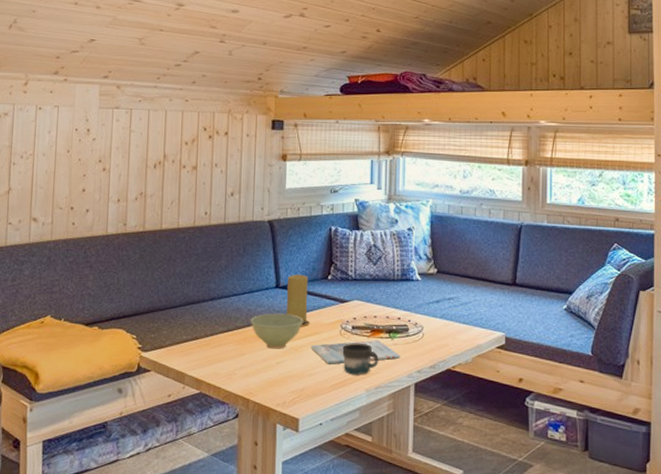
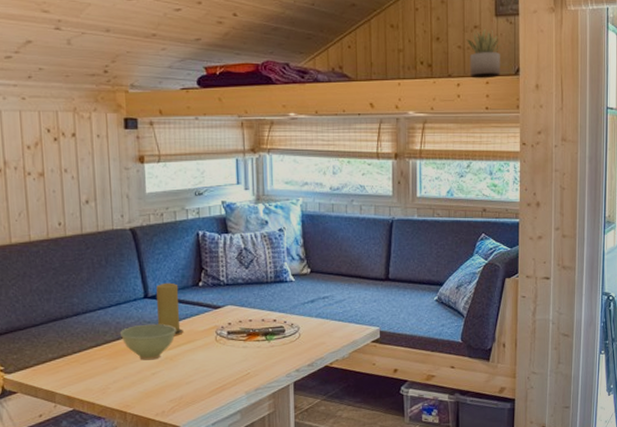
magazine: present [310,339,401,364] -> none [186,343,279,371]
mug: present [342,342,379,375] -> none [219,347,257,379]
succulent plant: none [599,44,636,92] -> present [466,28,503,79]

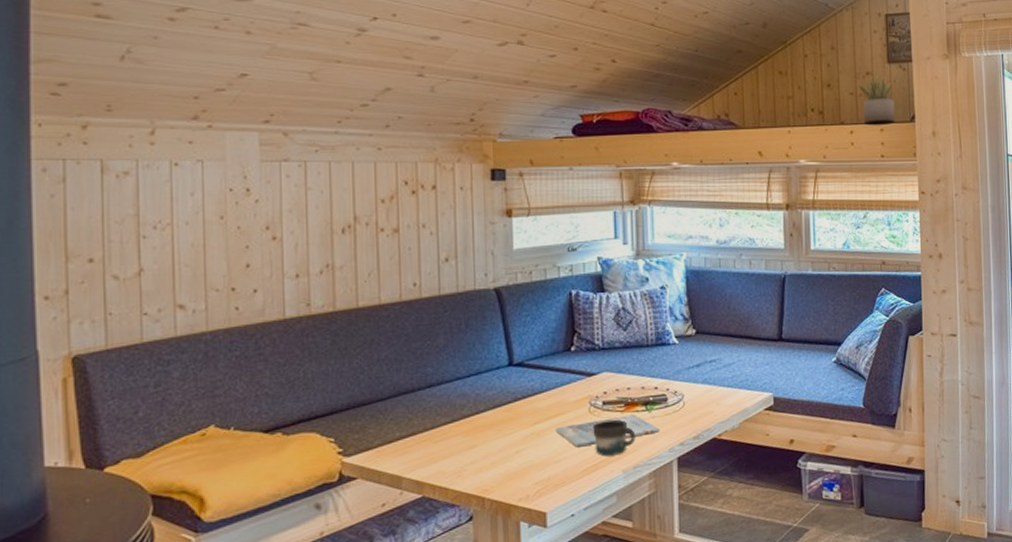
bowl: present [119,323,177,360] -> none [479,394,545,437]
candle: present [156,282,183,336] -> none [522,347,552,409]
magazine: none [186,343,279,371] -> present [555,413,661,447]
mug: none [219,347,257,379] -> present [592,419,636,456]

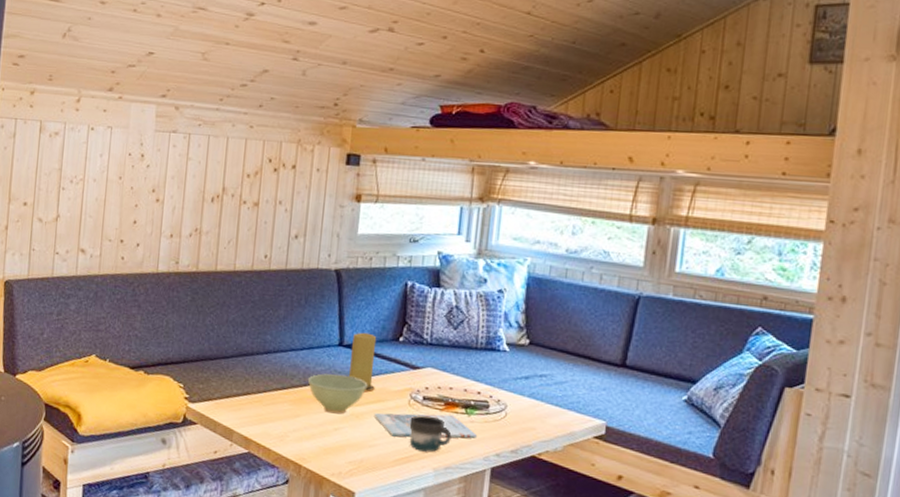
bowl: none [479,394,545,437] -> present [307,373,368,414]
candle: none [522,347,552,409] -> present [348,332,377,392]
succulent plant: present [858,75,896,126] -> none [765,77,815,138]

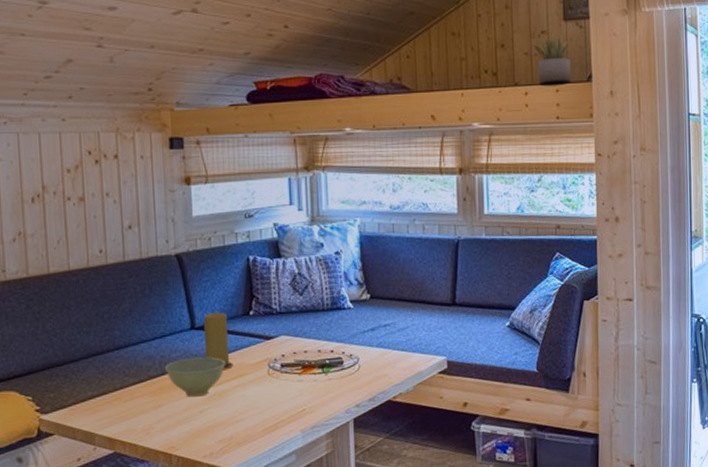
magazine: present [373,412,478,439] -> none [236,376,337,408]
mug: present [409,415,452,452] -> none [272,381,313,417]
succulent plant: none [765,77,815,138] -> present [533,33,573,87]

